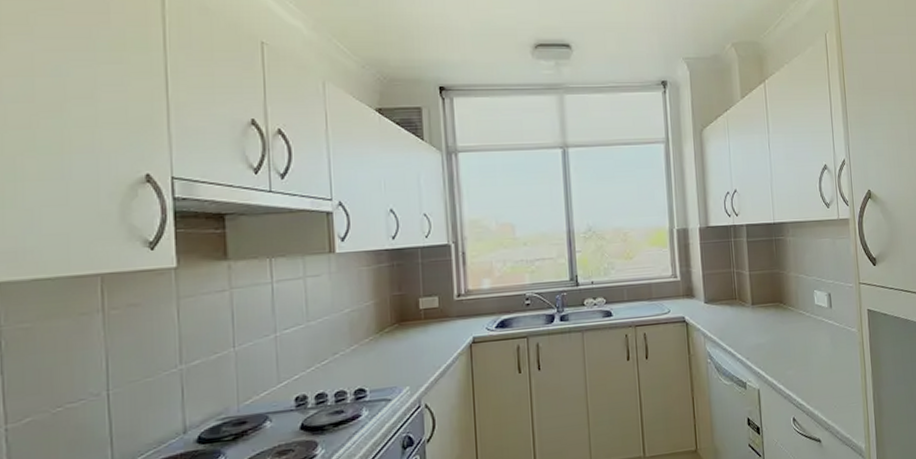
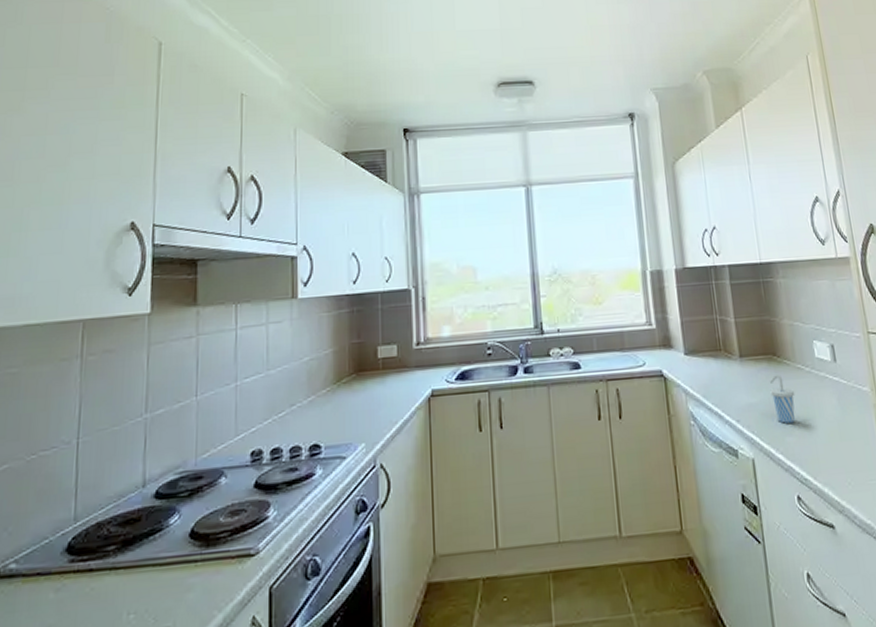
cup: none [775,318,797,360] -> present [769,373,795,424]

